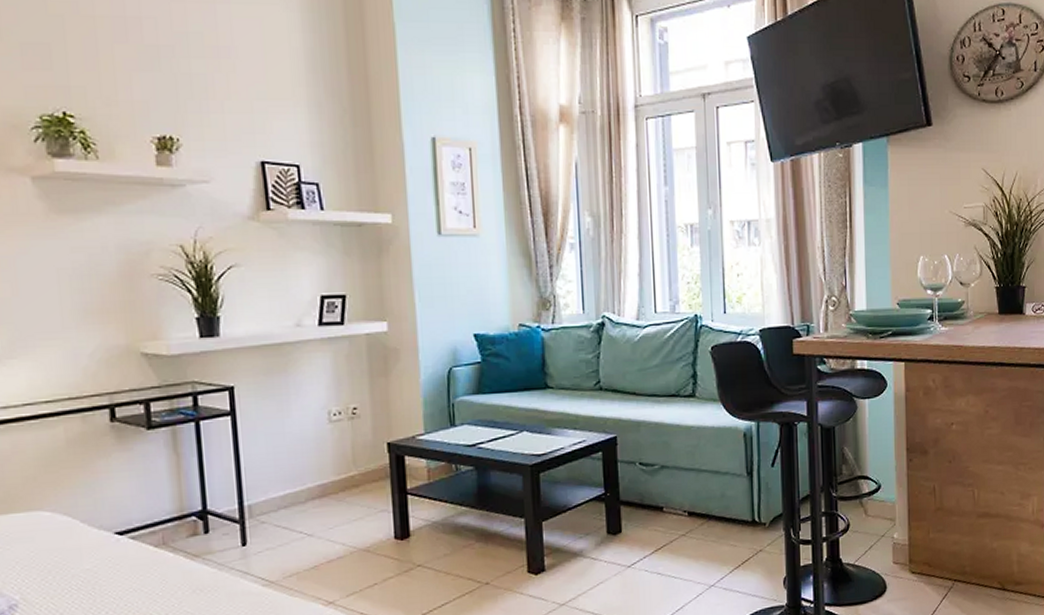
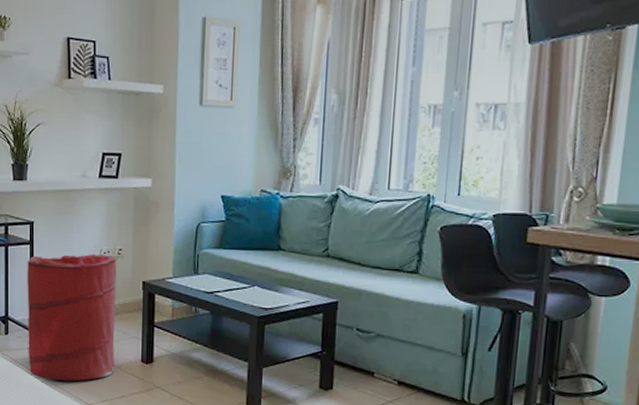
laundry hamper: none [229,416,362,581] -> present [27,254,117,381]

